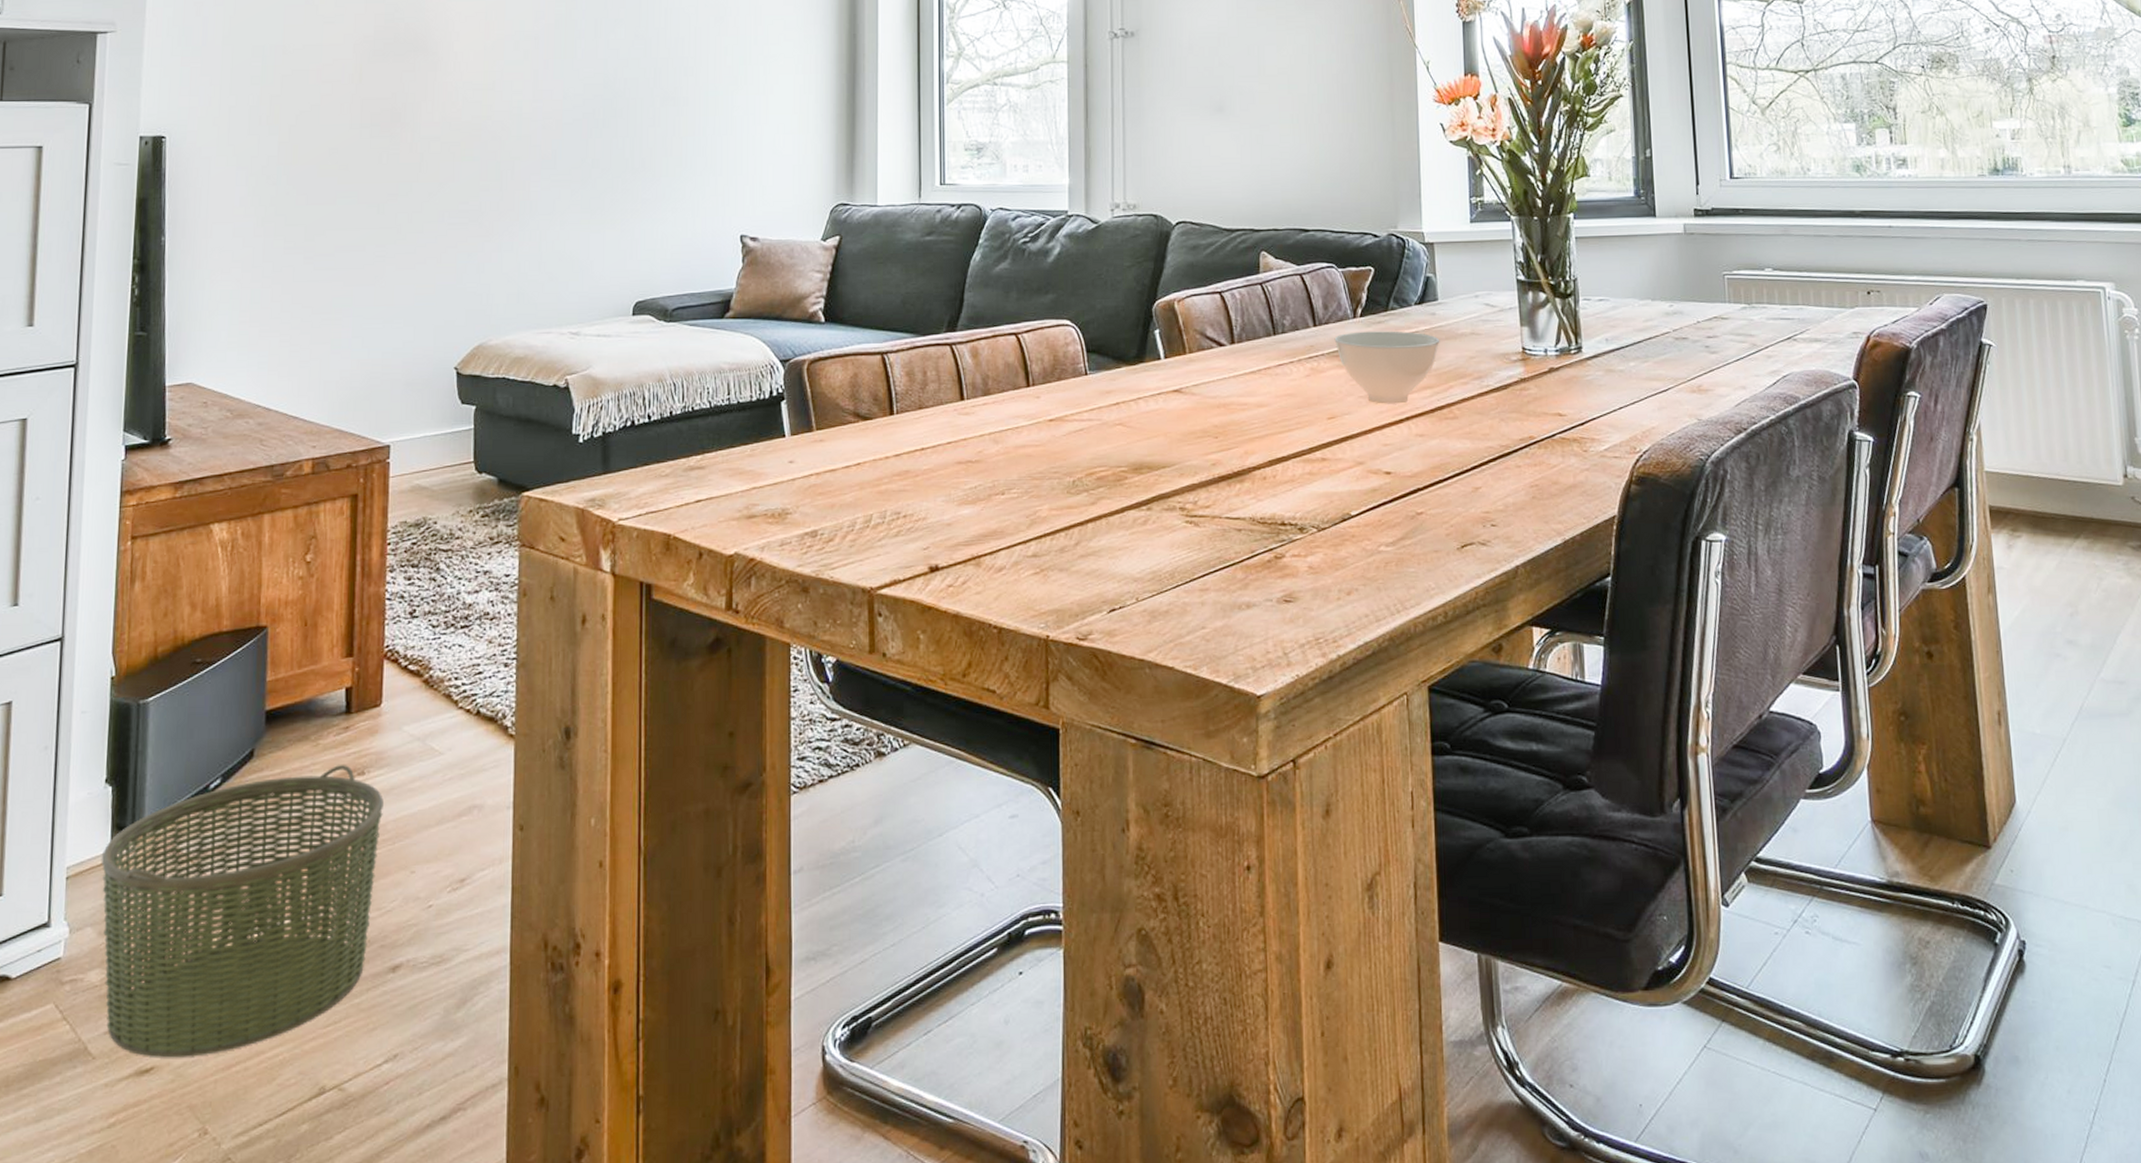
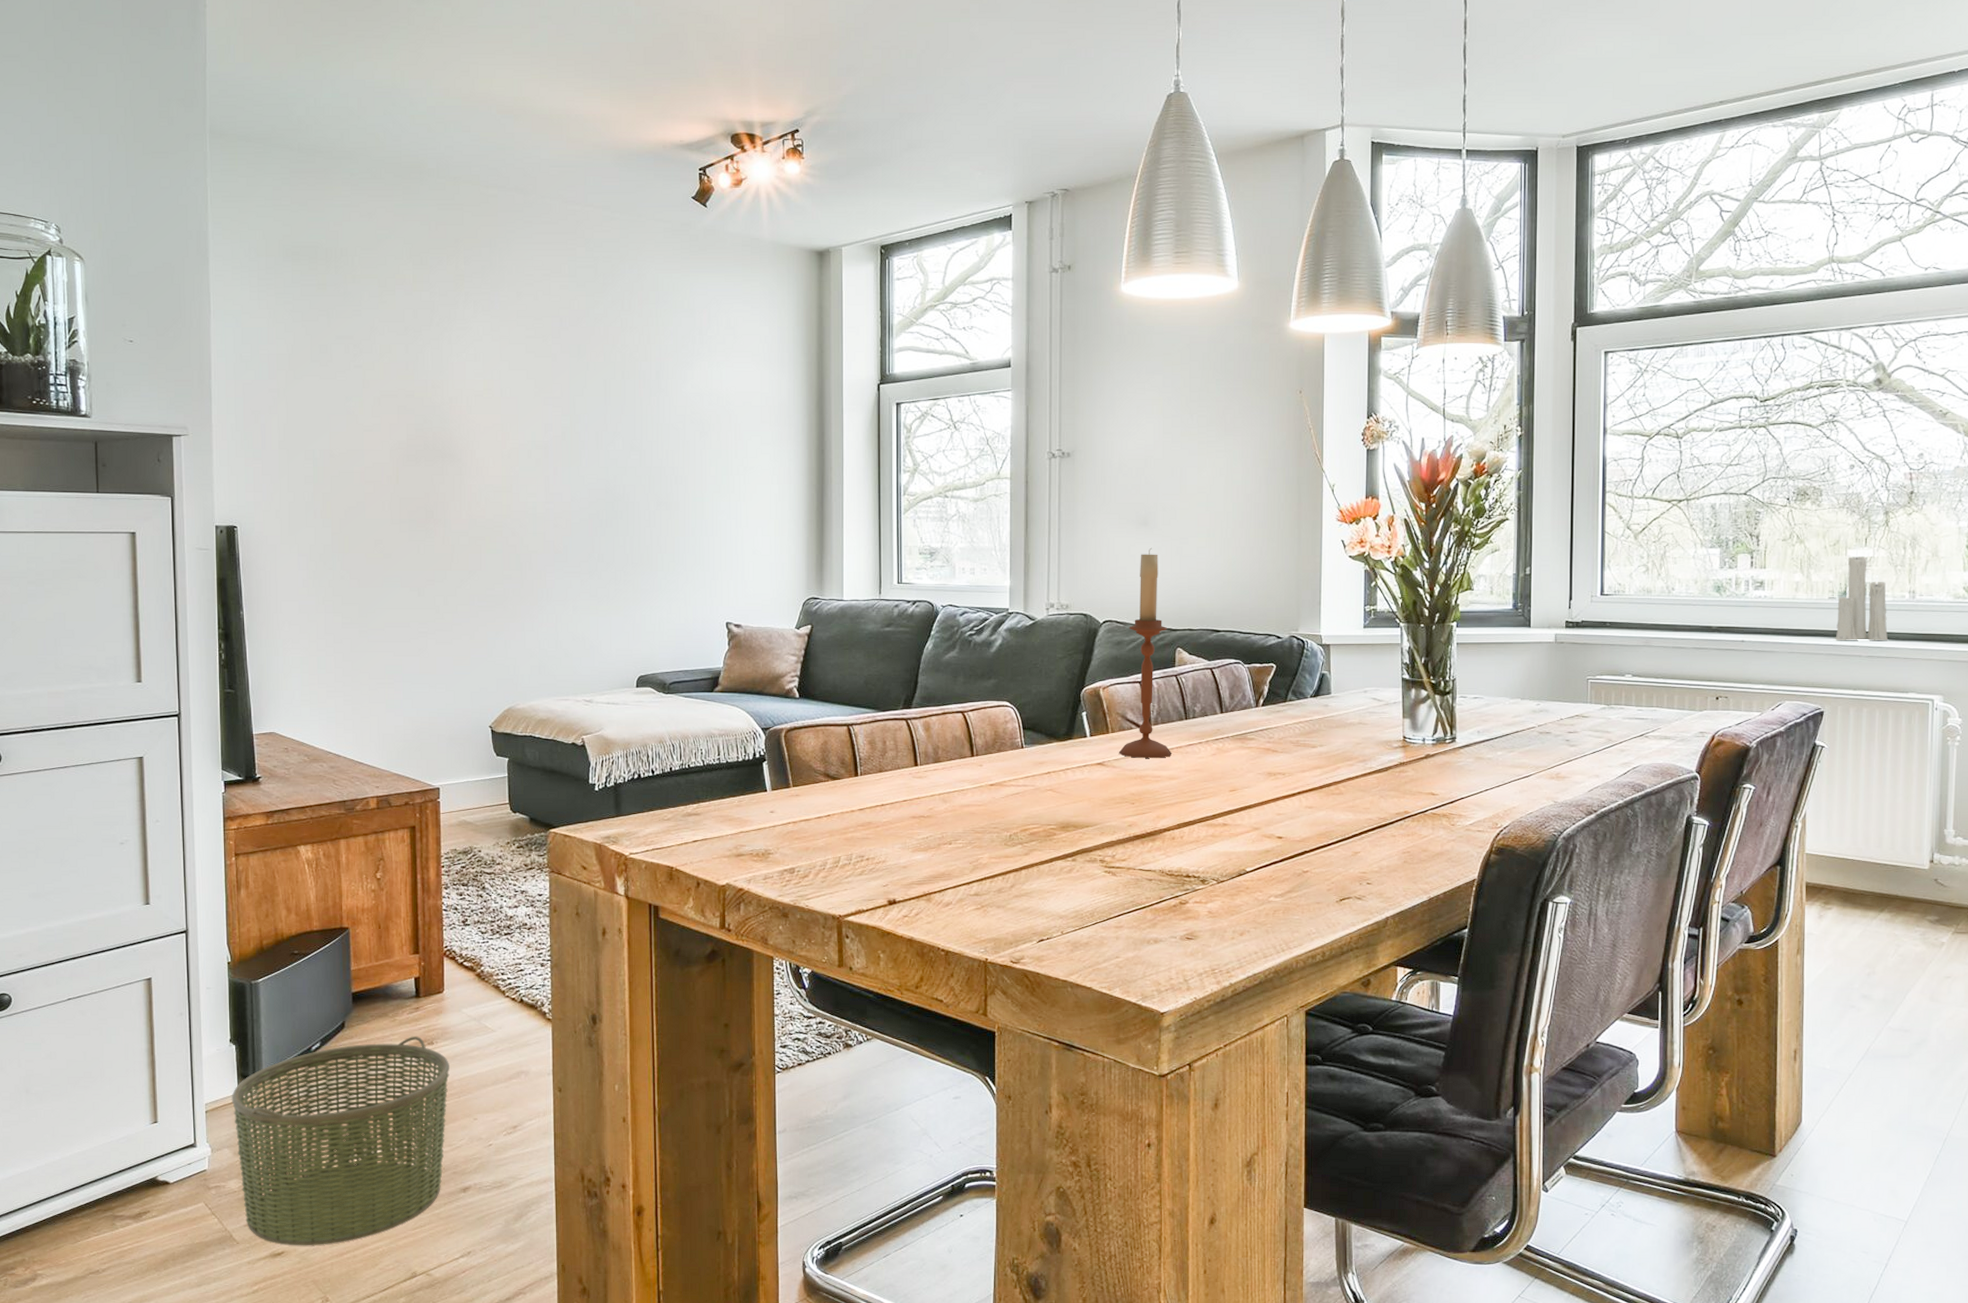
candlestick: none [1197,136,1260,383] -> present [1118,547,1172,758]
bowl: present [1334,331,1440,404] -> none [1238,719,1331,781]
candle: none [1988,116,2047,224] -> present [1835,545,1888,641]

